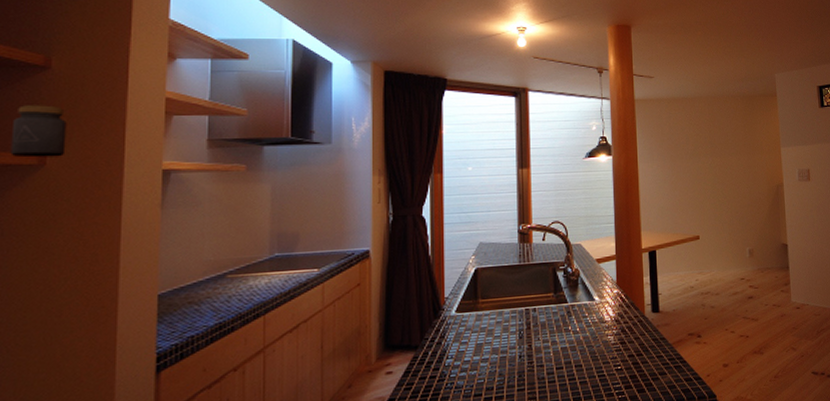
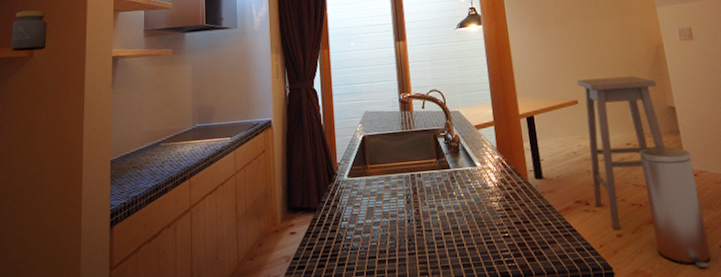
bar stool: none [700,213,775,360] -> present [576,75,665,230]
pedal bin: none [752,281,804,393] -> present [639,146,711,268]

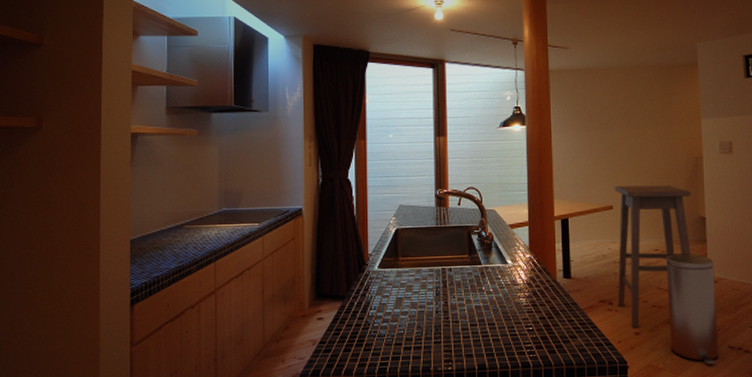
jar: present [11,10,47,52] -> none [16,77,57,121]

